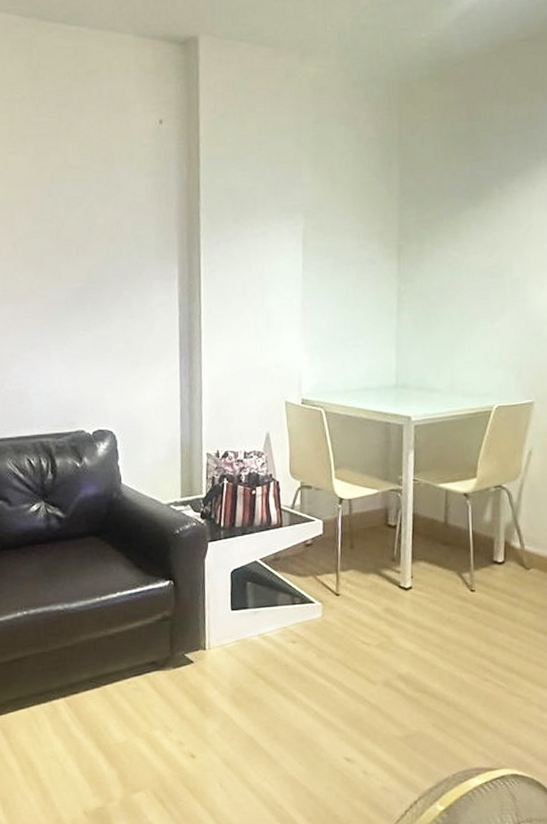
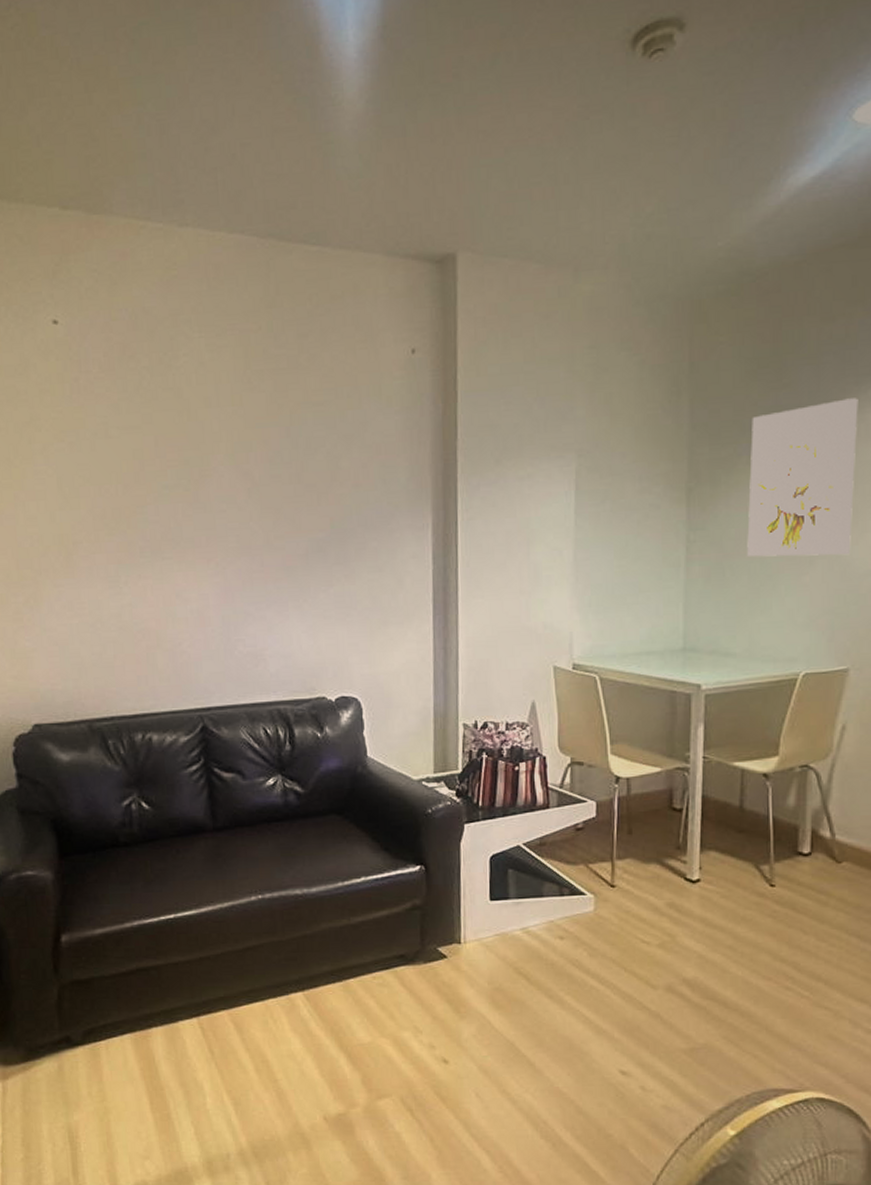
wall art: none [448,170,539,306] -> present [747,398,858,557]

